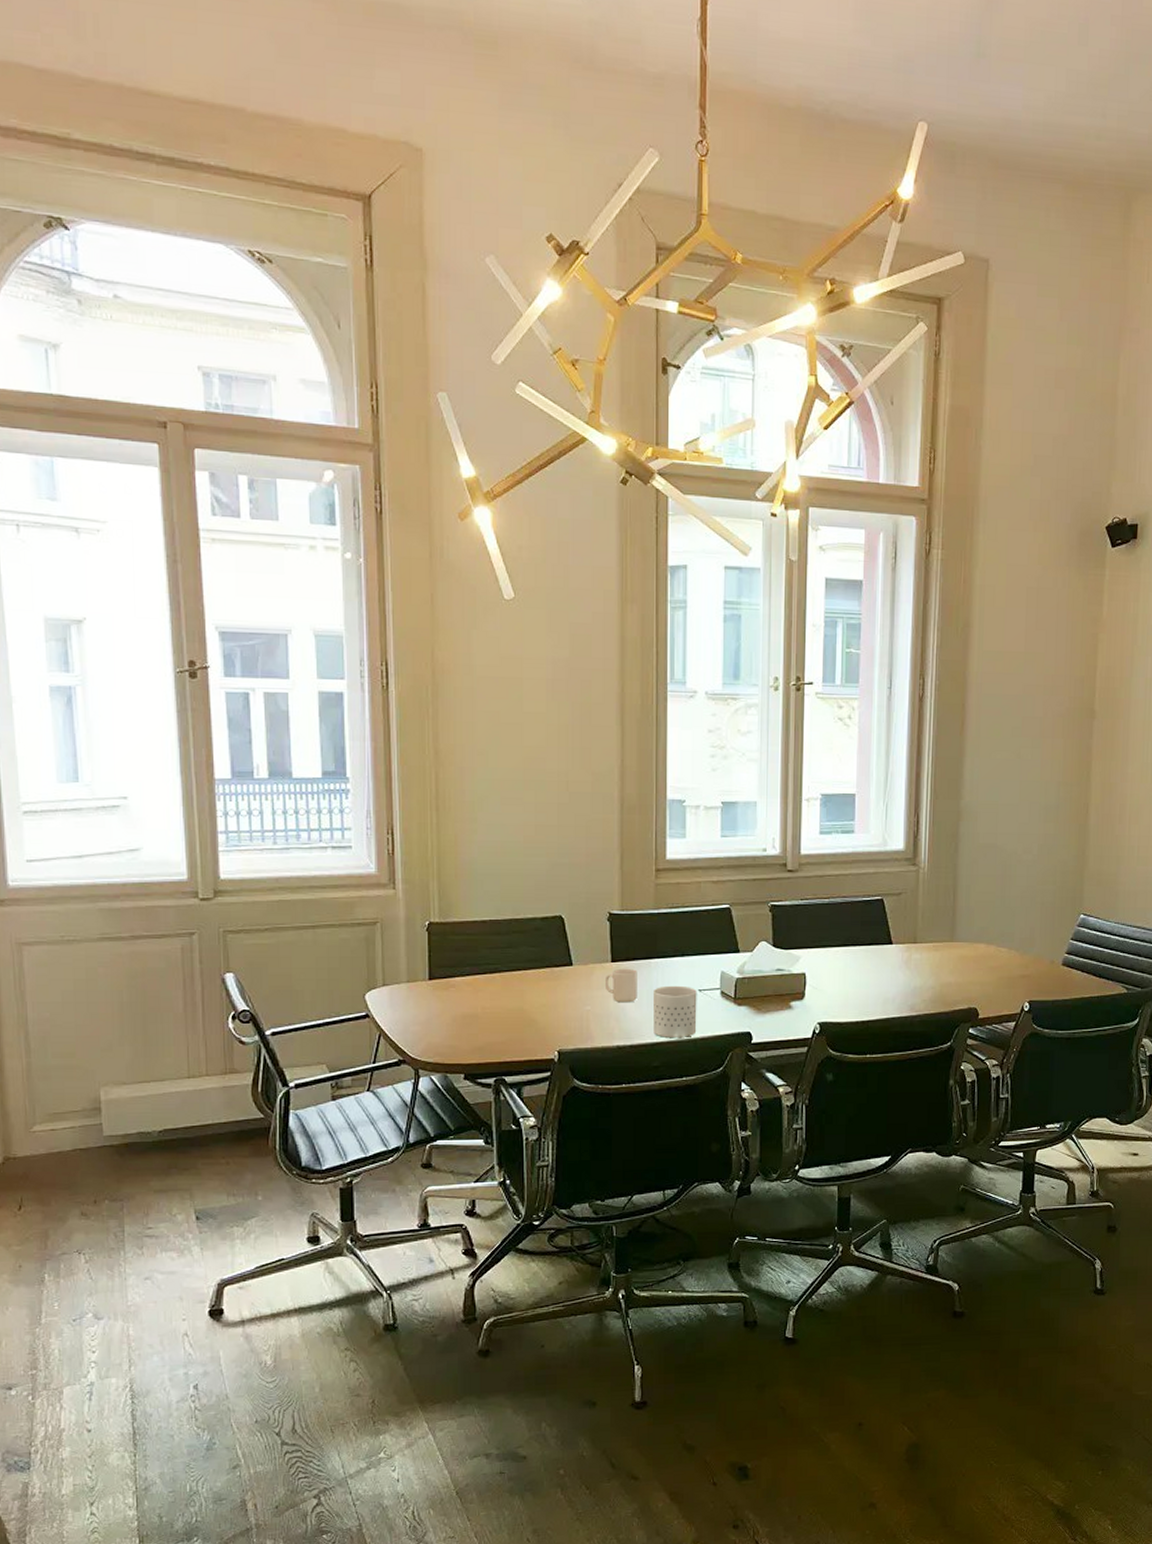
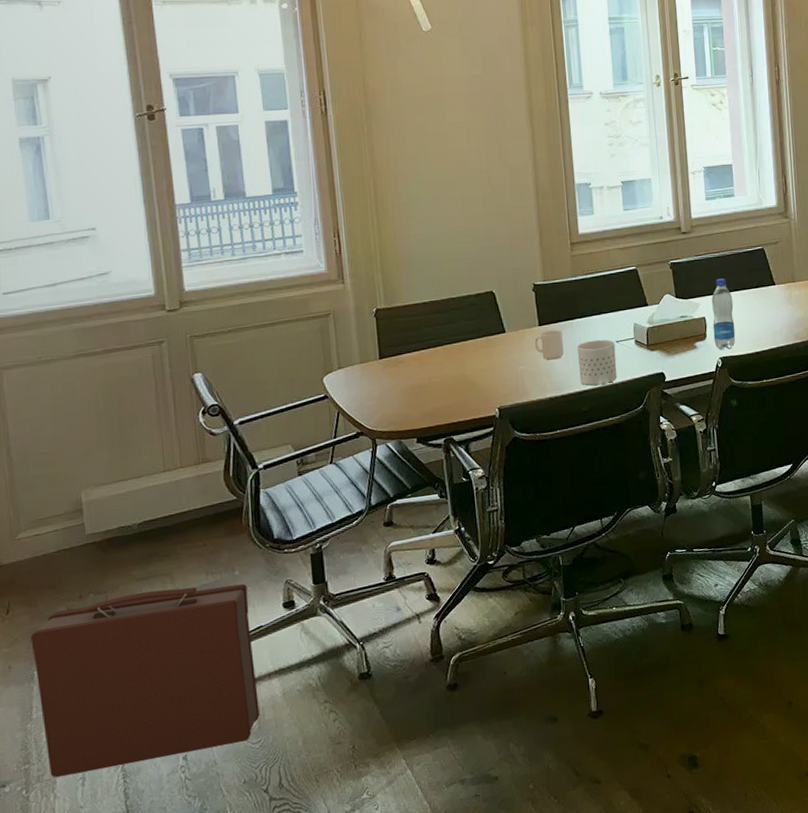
briefcase: none [42,1205,276,1387] -> present [30,583,260,777]
bottle: none [813,930,840,1014] -> present [712,278,736,350]

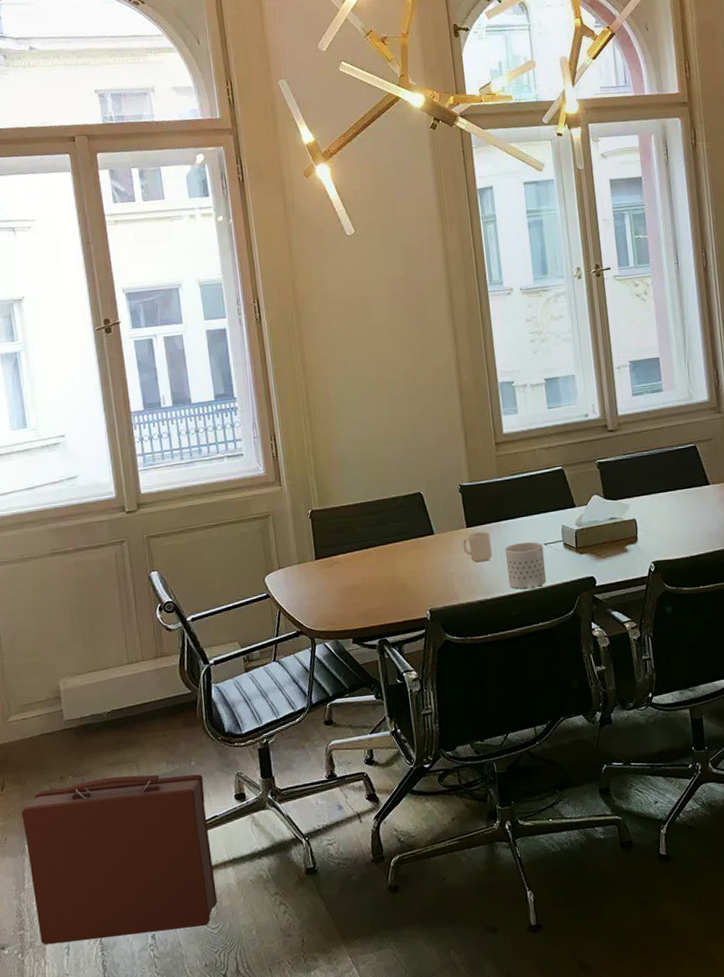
bottle: present [712,278,736,350] -> none [642,478,669,554]

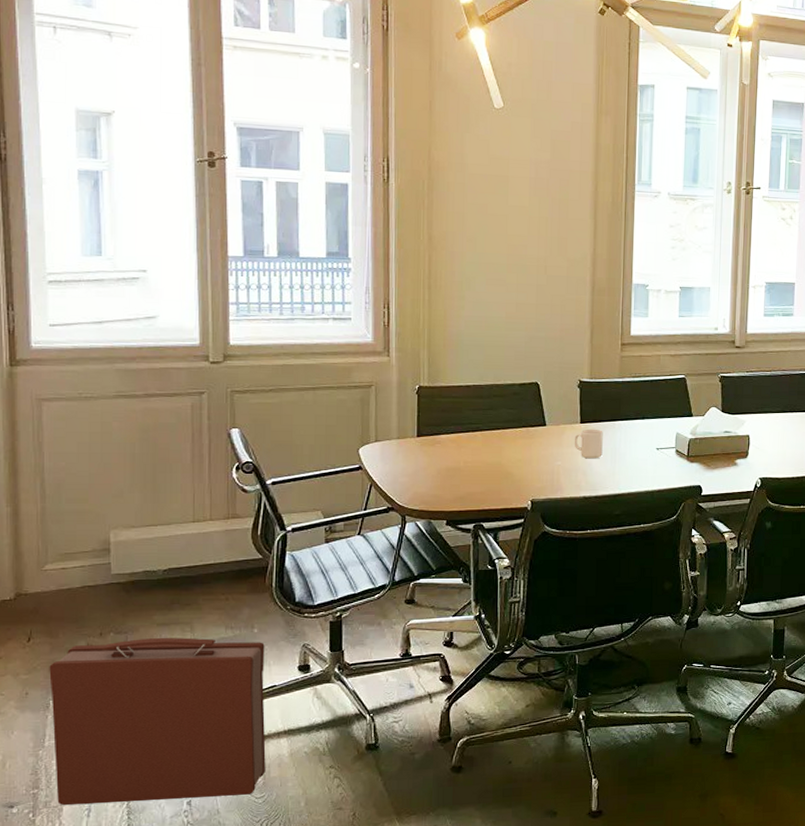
mug: present [505,541,547,589] -> none [616,444,655,489]

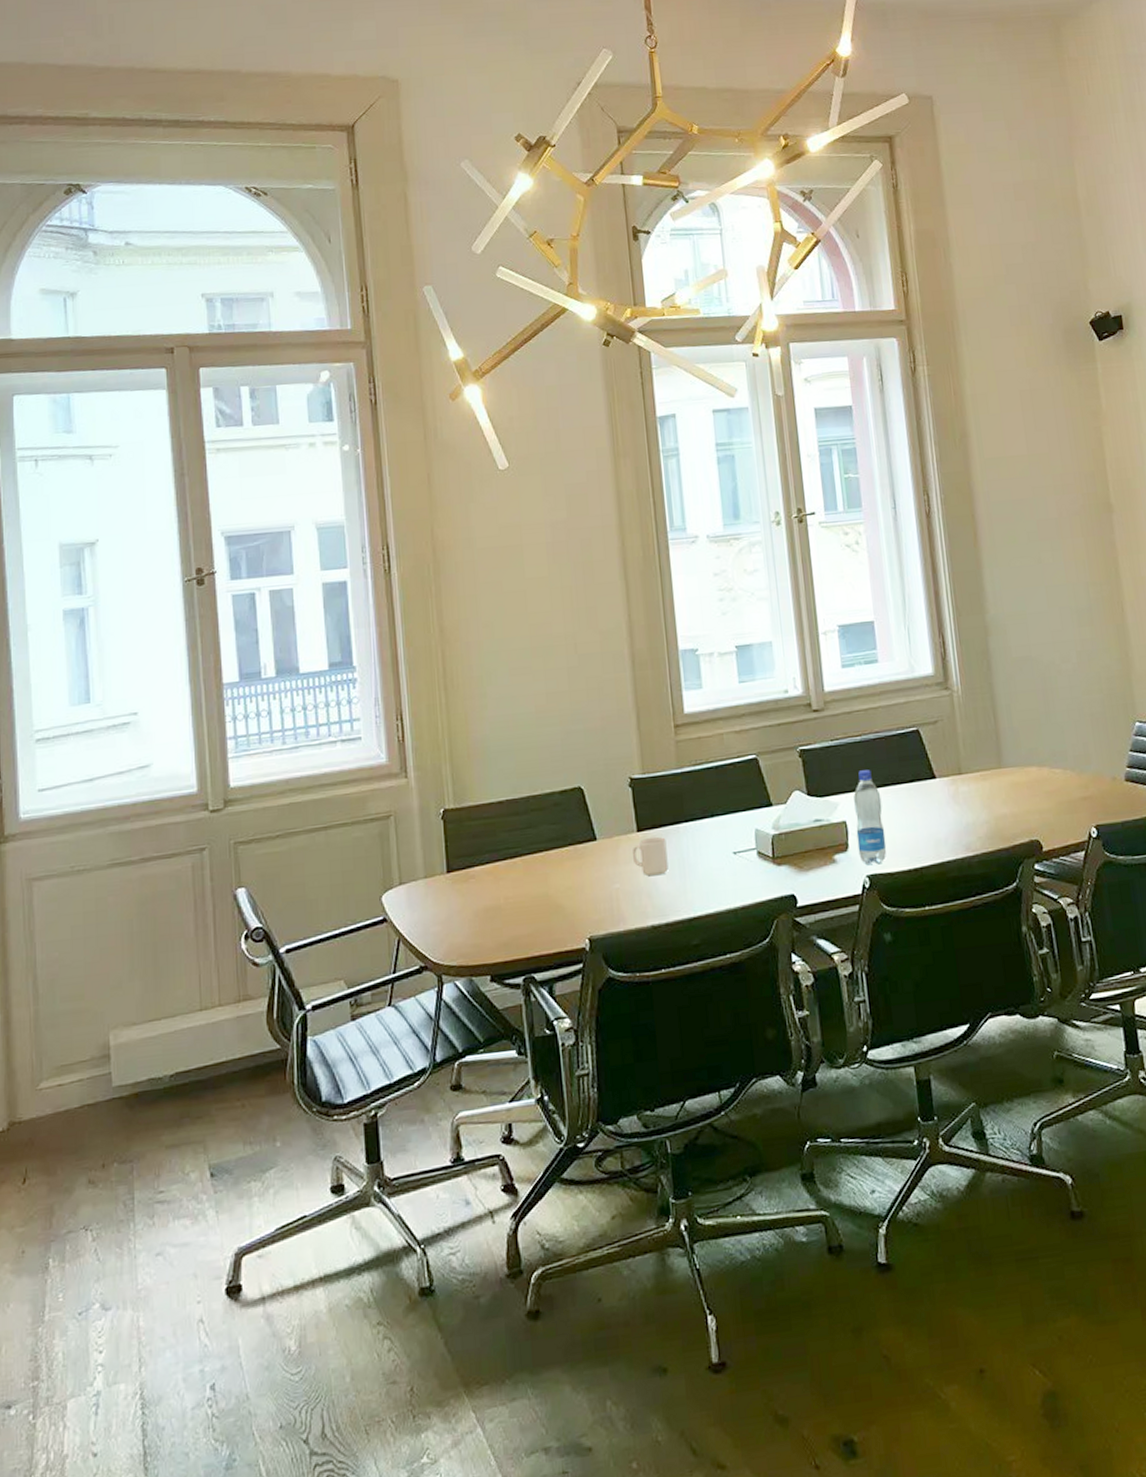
briefcase: present [49,637,266,805] -> none [47,1158,301,1401]
bottle: none [755,398,780,471] -> present [853,770,887,866]

